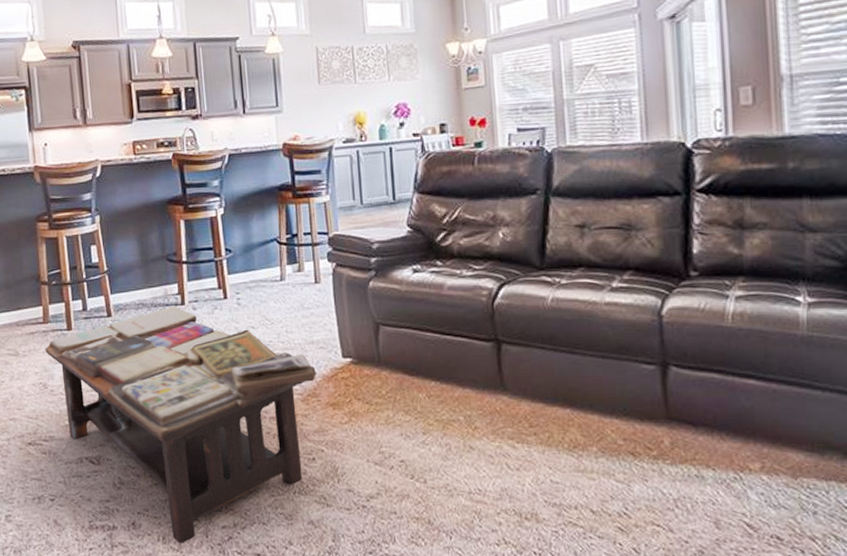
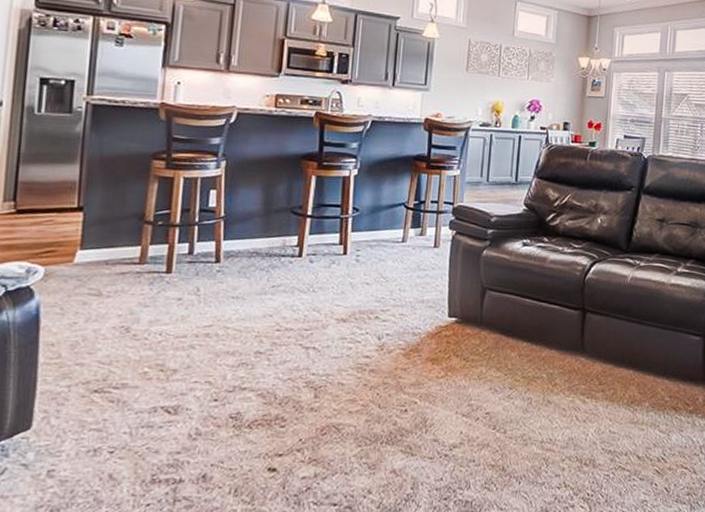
coffee table: present [45,306,317,543] -> none [135,257,422,495]

